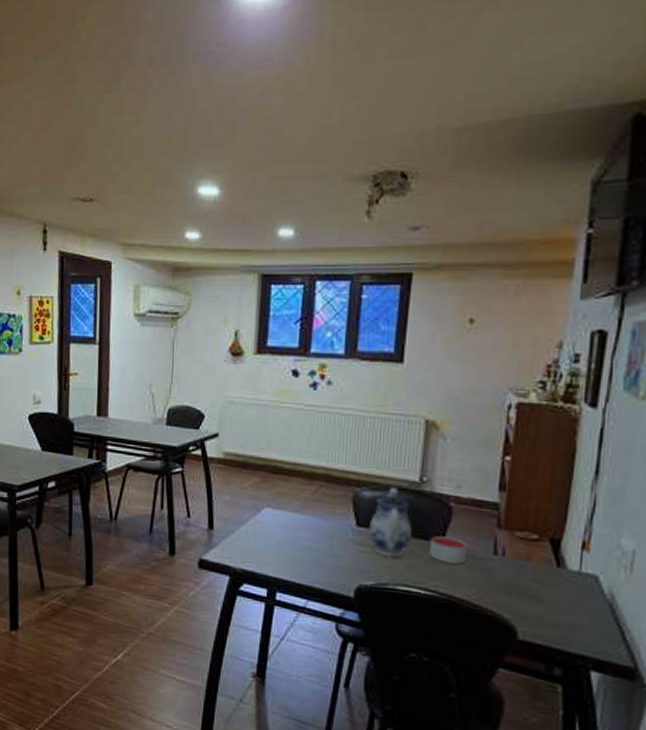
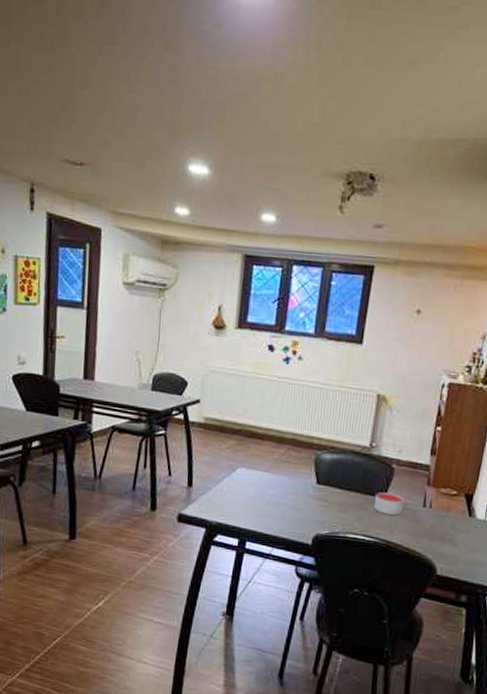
teapot: present [368,488,413,558] -> none [325,451,362,511]

